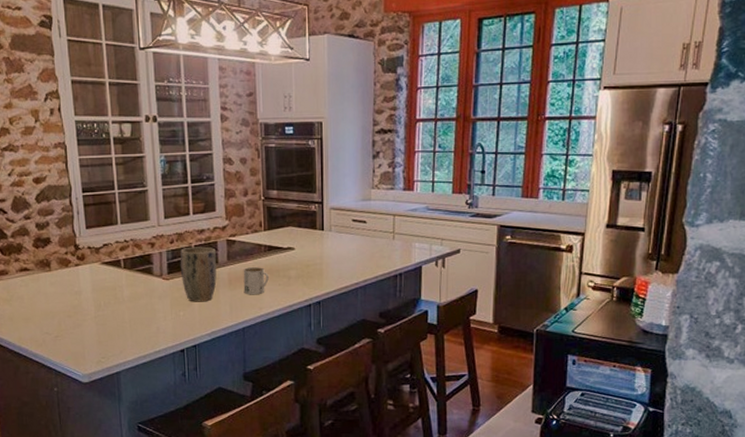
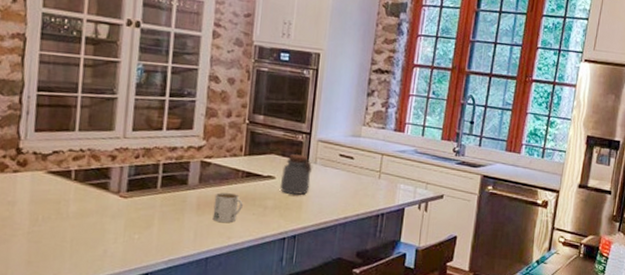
plant pot: present [180,246,217,302] -> none [142,164,187,226]
jar: none [300,223,328,264] -> present [279,153,312,196]

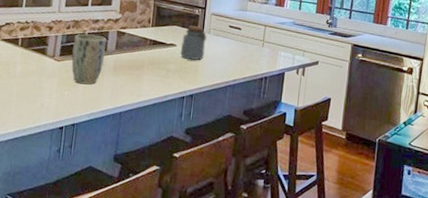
plant pot: none [142,164,187,226] -> present [71,34,106,85]
mug: present [212,192,243,223] -> none [126,57,150,83]

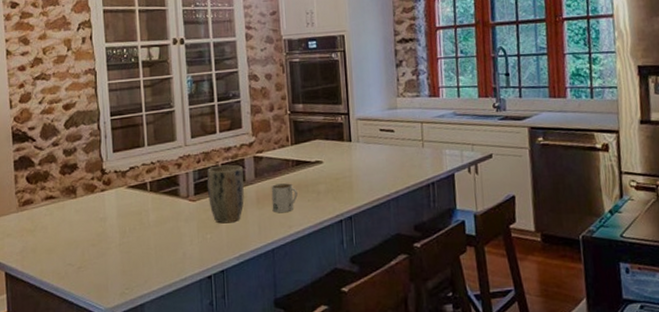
mug: none [126,57,150,83] -> present [271,183,298,213]
jar: present [180,25,207,61] -> none [328,135,357,177]

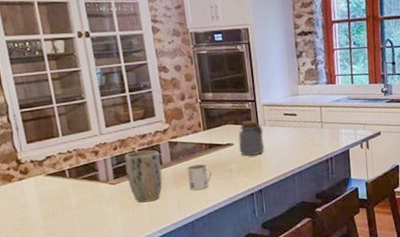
jar: none [328,135,357,177] -> present [238,120,265,156]

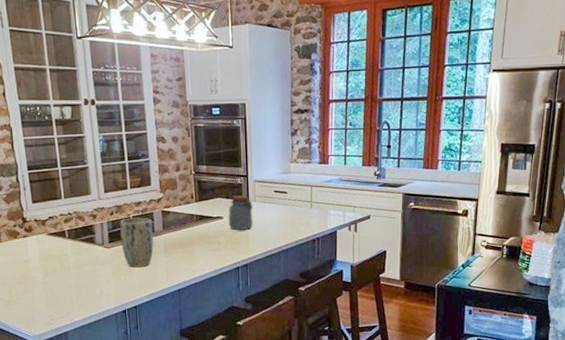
mug: present [187,164,212,191] -> none [177,235,201,260]

